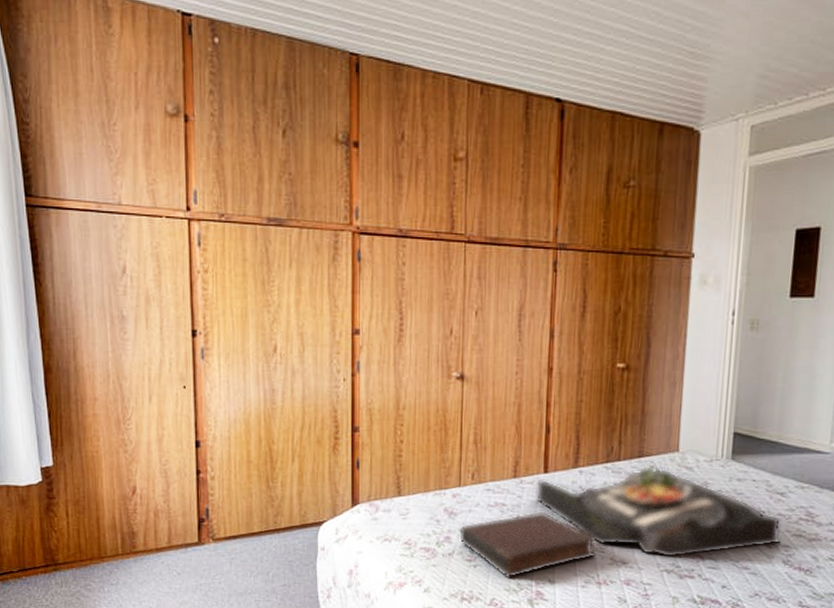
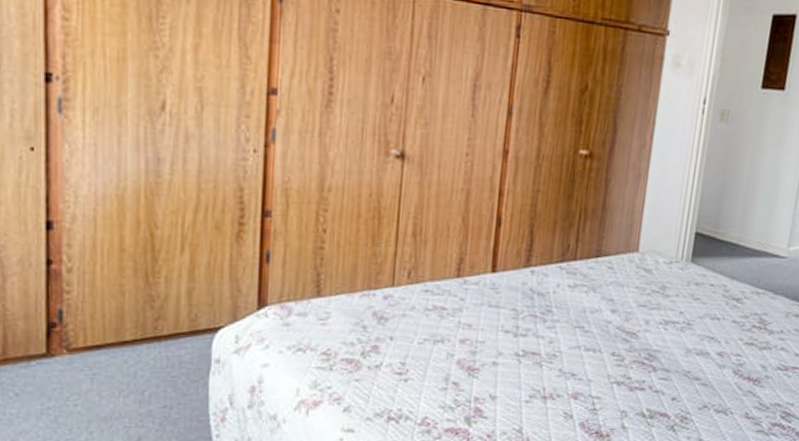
book: present [458,510,596,579] -> none [388,315,545,394]
serving tray: present [535,465,781,559] -> none [480,265,735,369]

